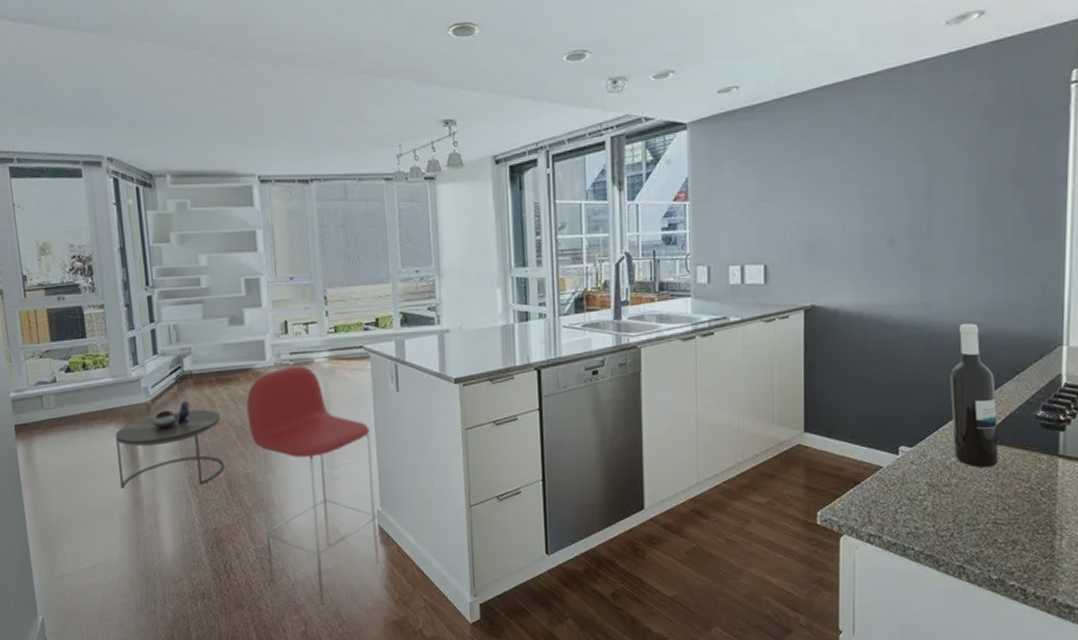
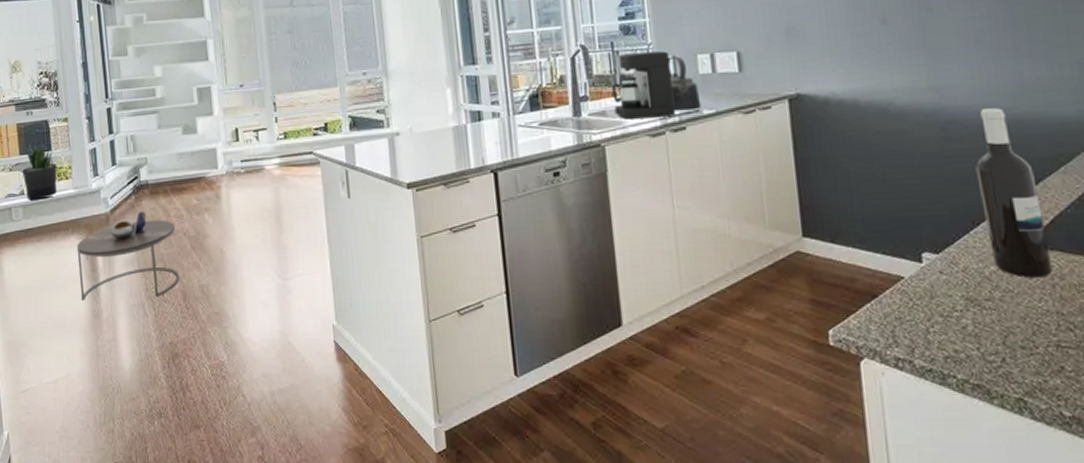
planter: none [54,330,93,388] -> present [22,143,57,200]
bar stool: present [246,366,379,604] -> none [200,173,336,427]
coffee maker: none [651,260,706,324] -> present [612,50,676,119]
kettle: none [702,267,729,318] -> present [667,56,702,111]

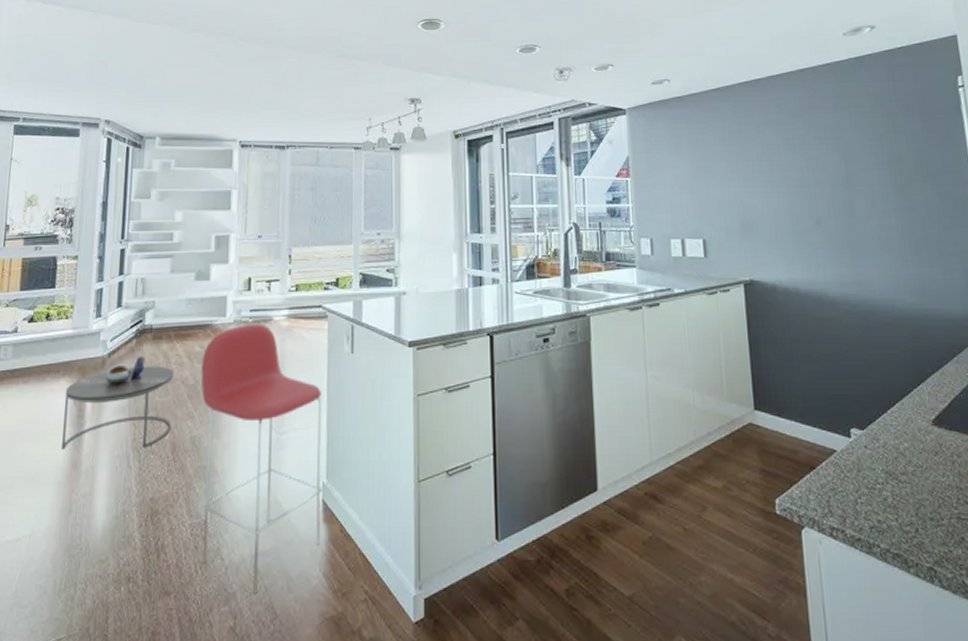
planter: present [22,143,57,200] -> none [19,279,58,339]
bar stool: none [200,173,336,427] -> present [201,323,324,594]
coffee maker: present [612,50,676,119] -> none [598,233,652,293]
kettle: present [667,56,702,111] -> none [646,239,673,288]
wine bottle: present [975,108,1053,278] -> none [890,303,952,455]

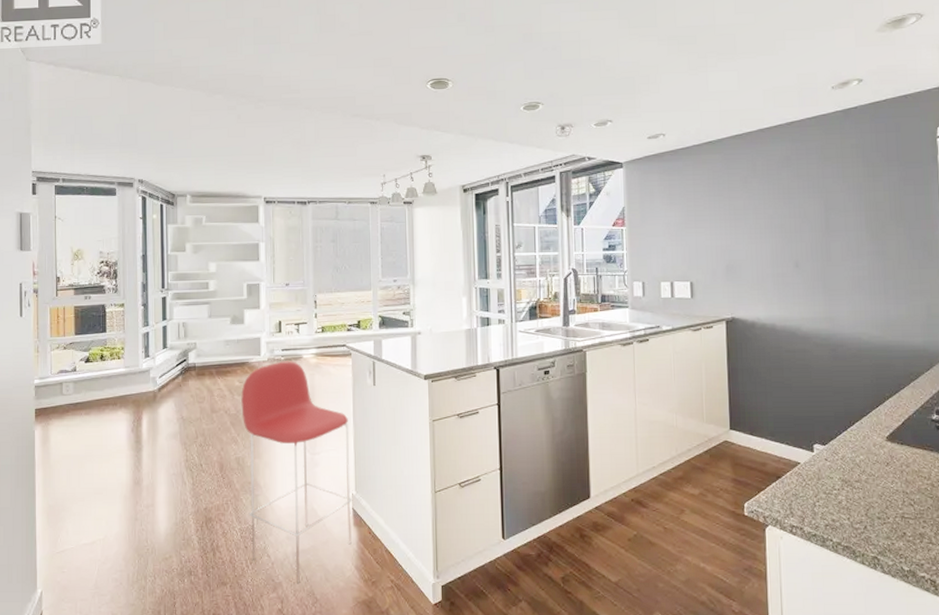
side table: present [62,356,173,449] -> none [123,390,219,469]

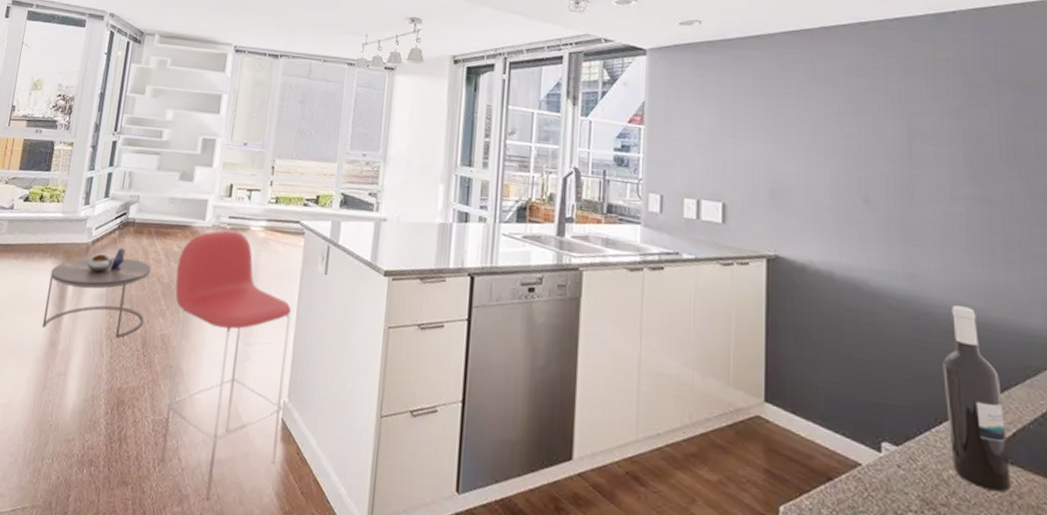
side table: none [123,390,219,469] -> present [43,247,151,338]
wine bottle: none [854,336,902,465] -> present [942,305,1012,493]

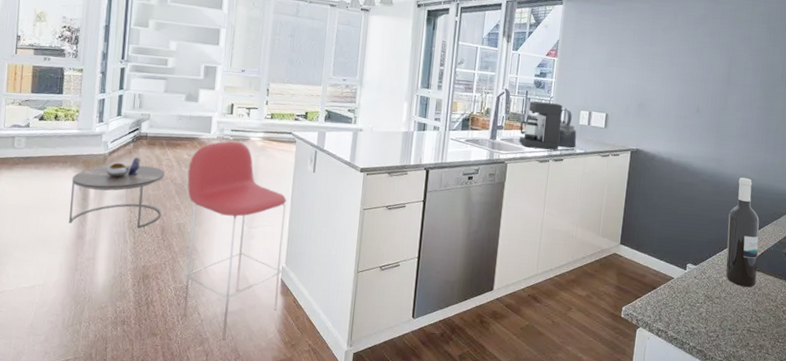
coffee maker: none [597,183,658,254] -> present [519,100,562,150]
kettle: none [655,195,682,252] -> present [558,109,577,148]

